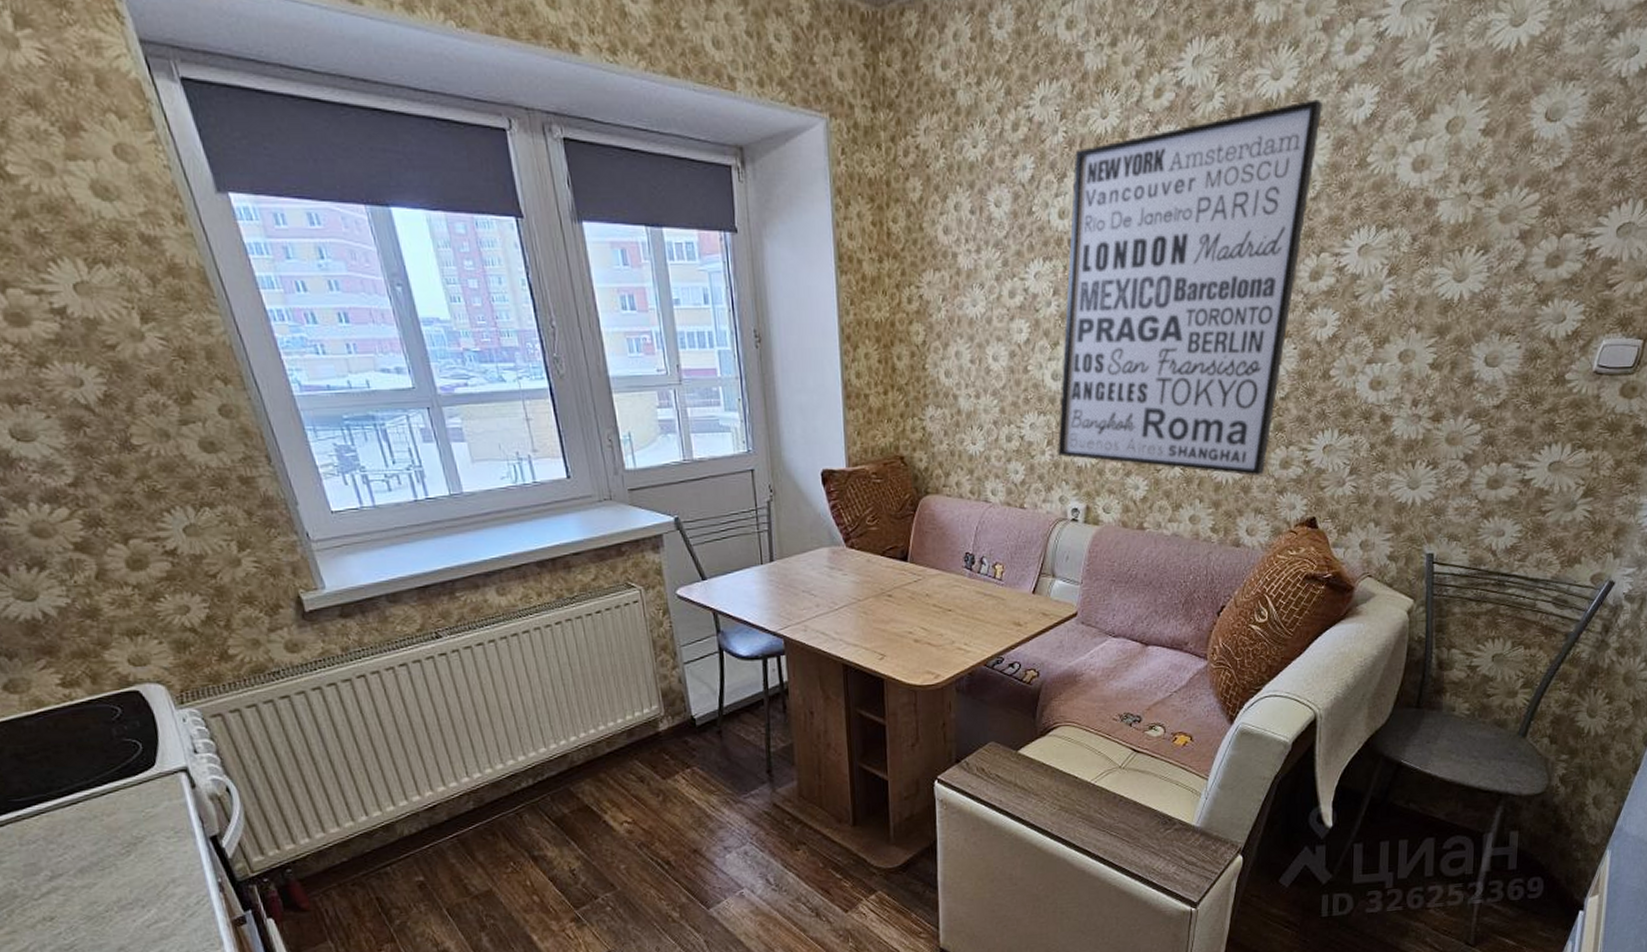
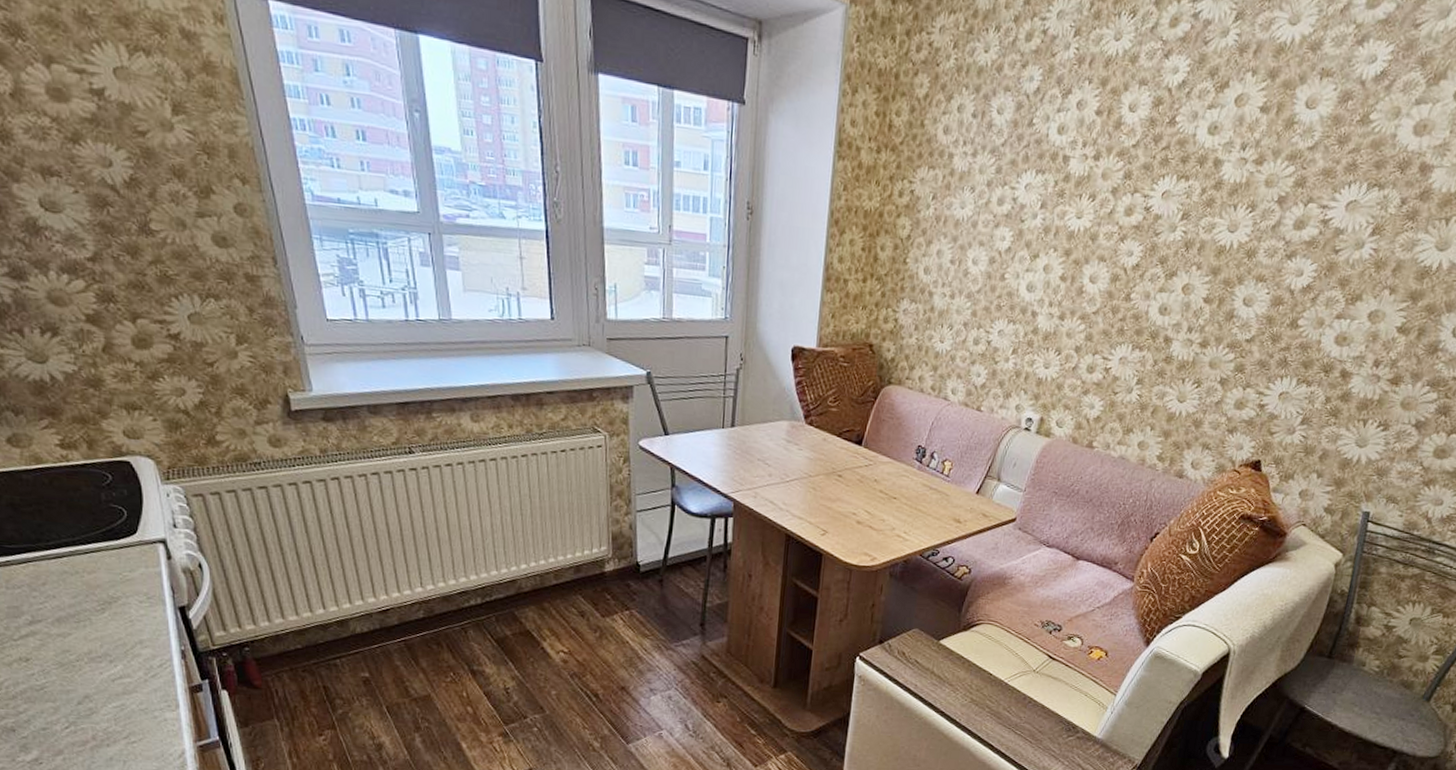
wall art: present [1058,99,1322,476] -> none [1021,49,1335,412]

